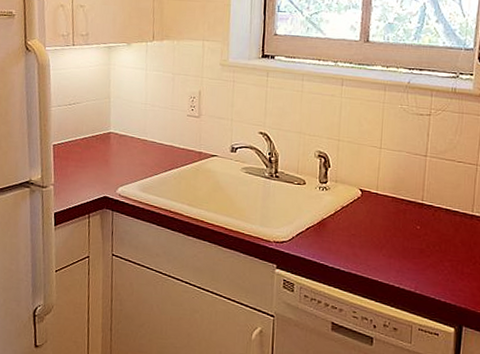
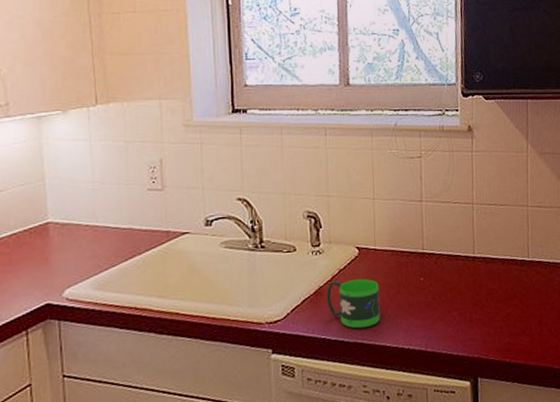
mug: none [328,215,377,262] -> present [327,279,380,329]

